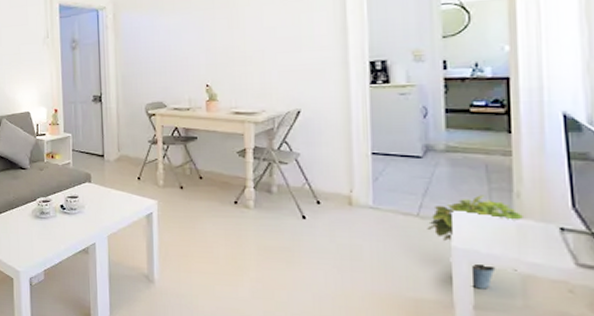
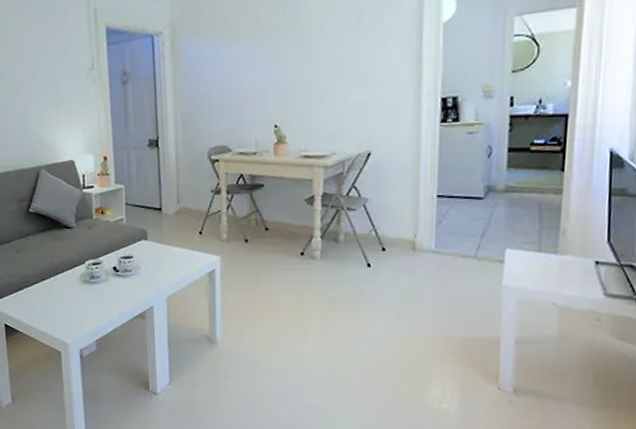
potted plant: present [427,195,523,290] -> none [482,234,566,324]

